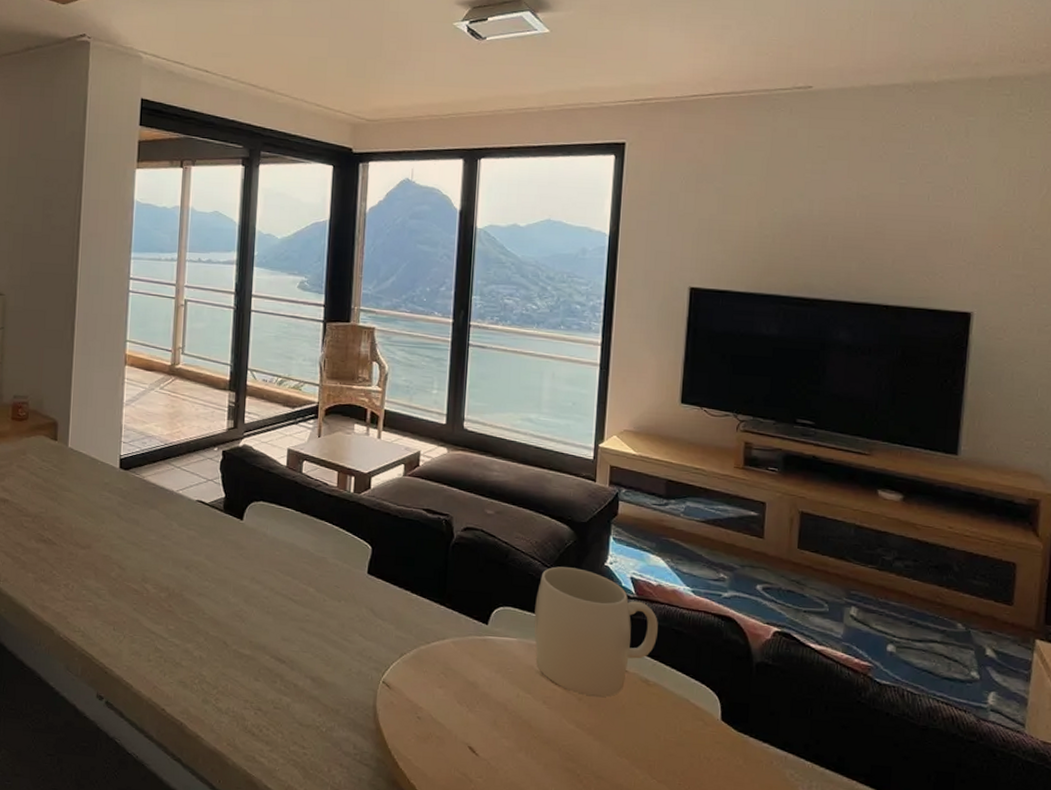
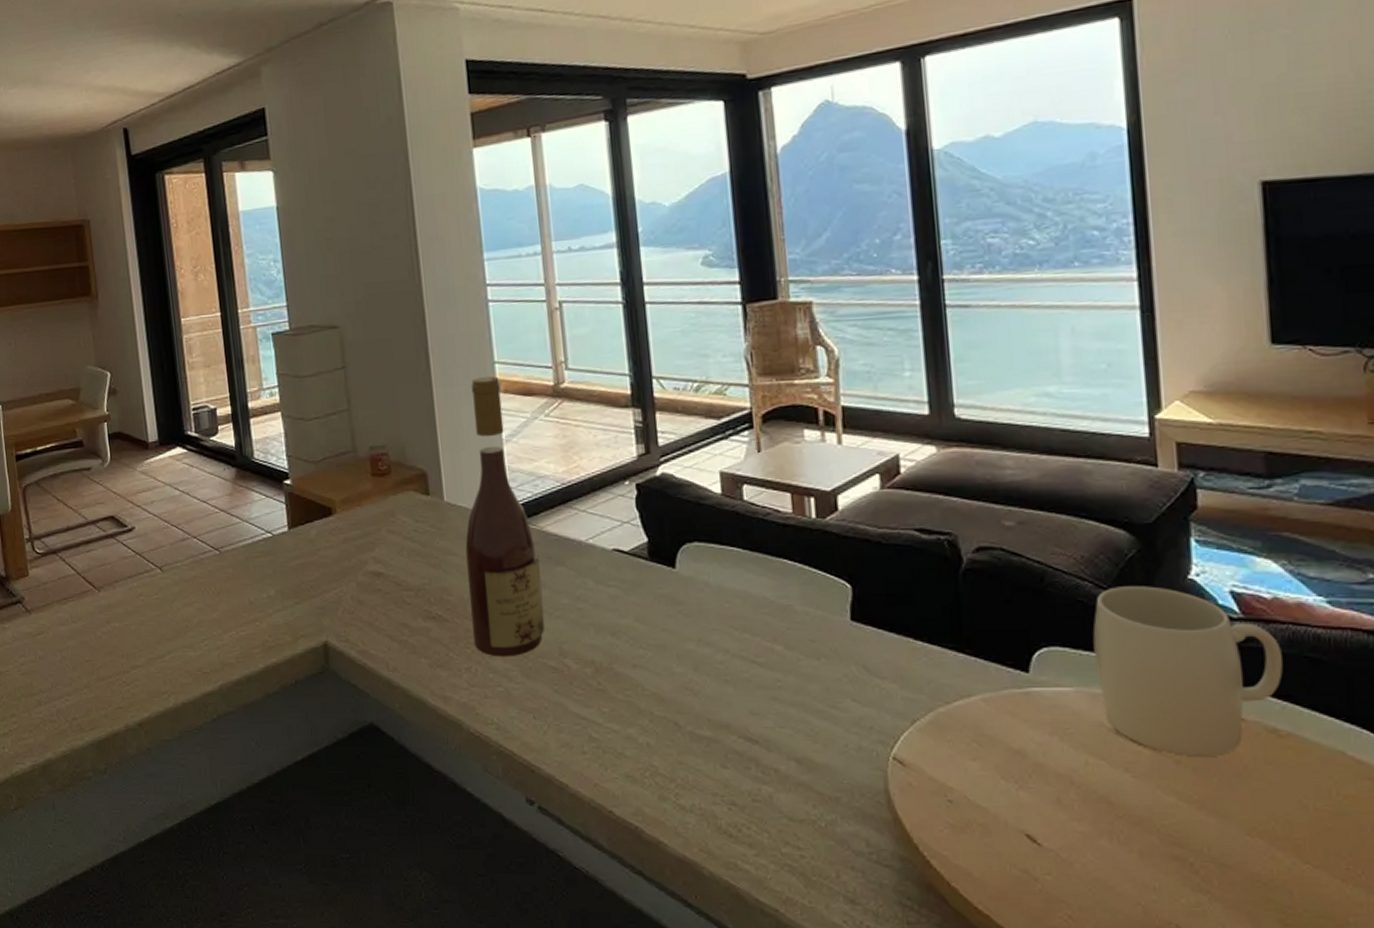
wine bottle: none [74,351,137,579] -> present [465,376,546,657]

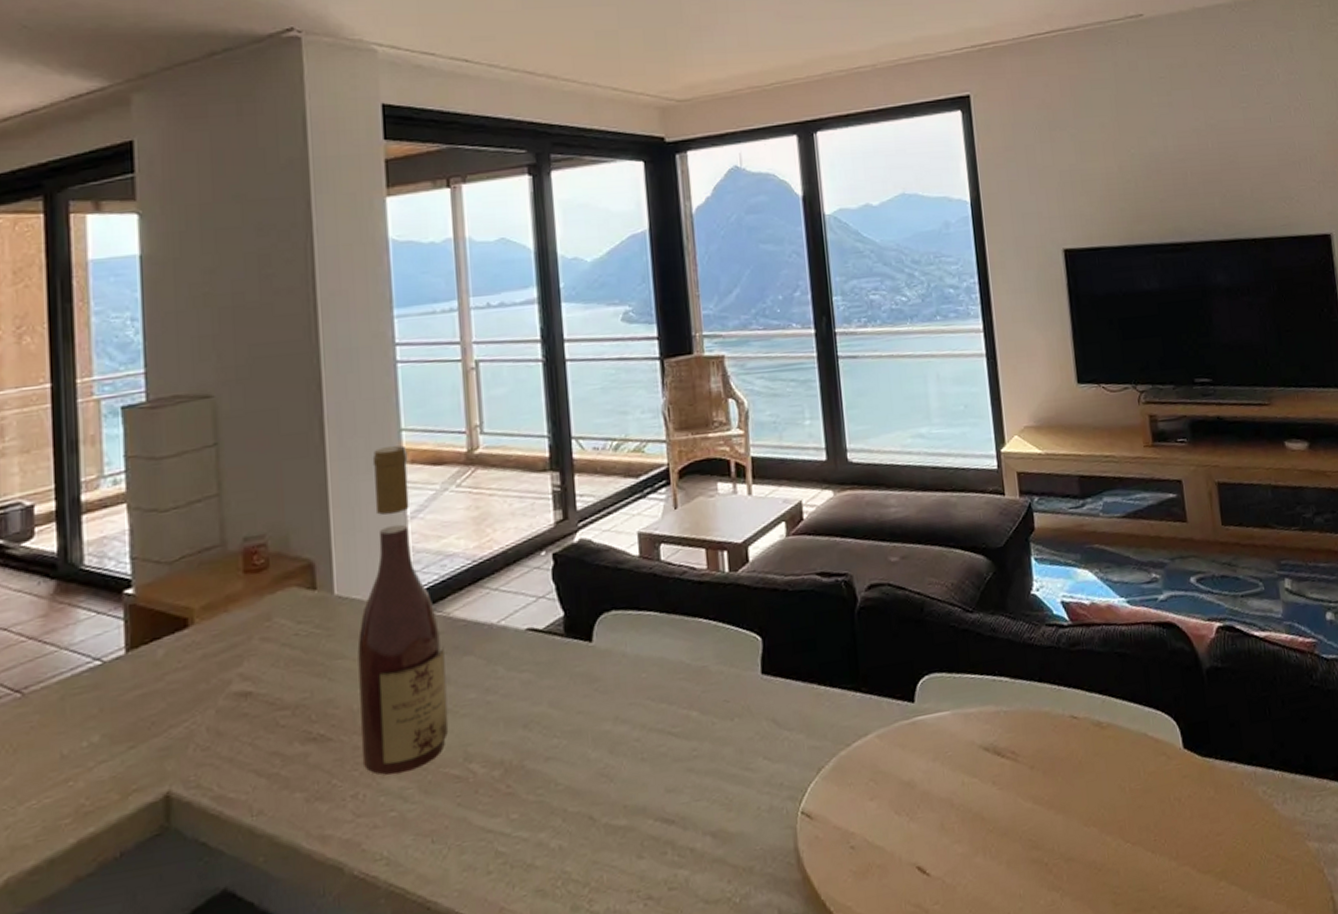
mug: present [1092,586,1283,758] -> none [962,604,1102,761]

